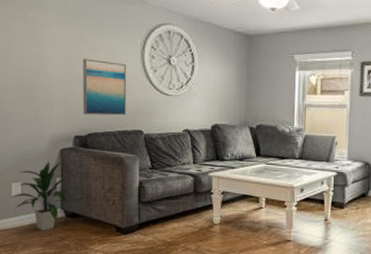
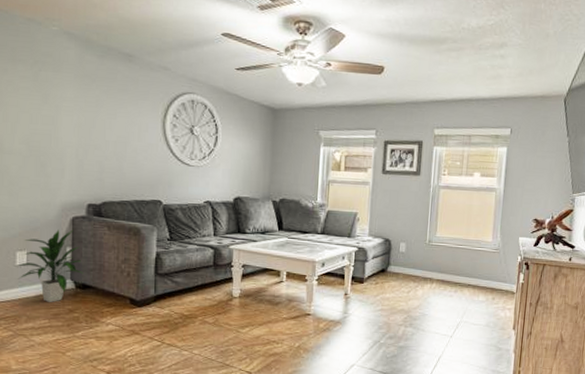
wall art: present [83,59,126,116] -> none [98,124,146,185]

